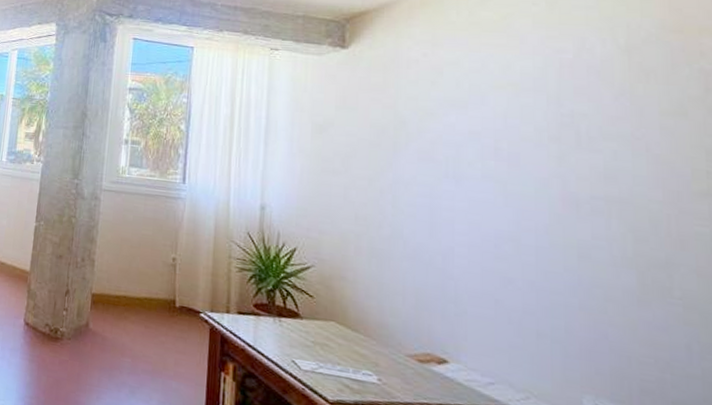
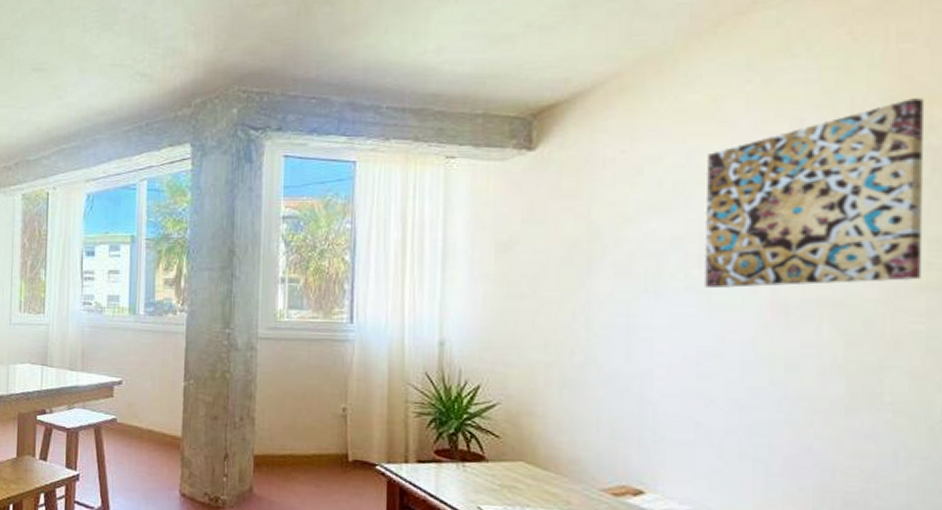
wall art: none [499,28,703,187] -> present [704,98,925,289]

